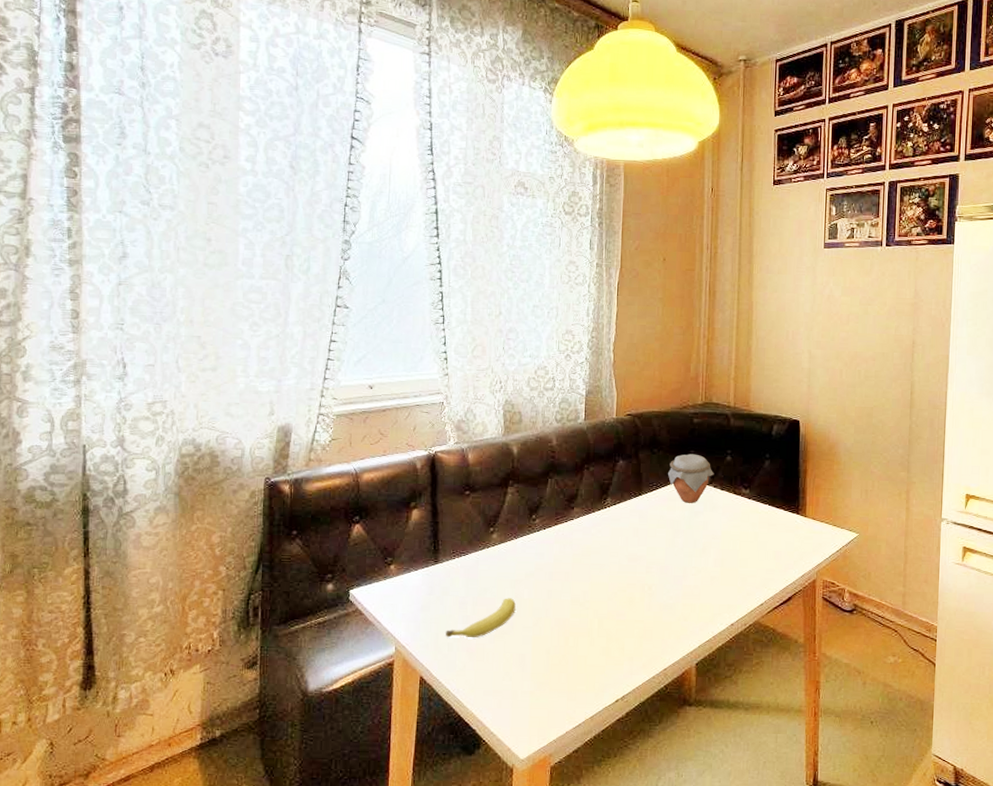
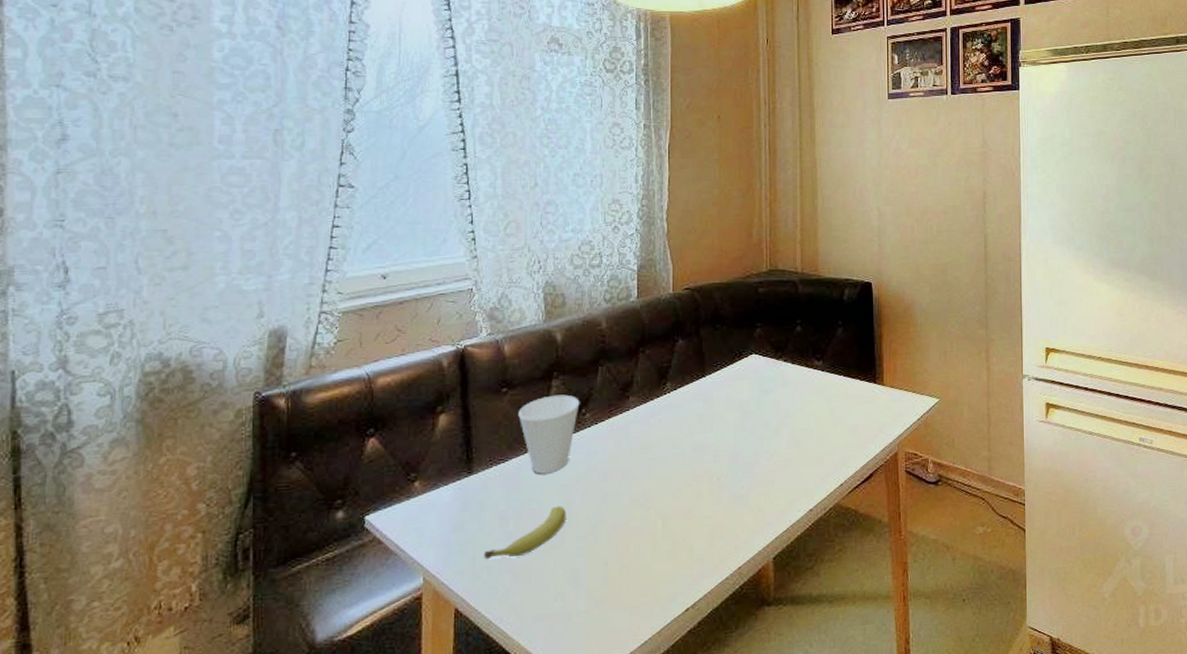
cup: none [478,501,531,569] -> present [518,394,580,474]
jar: present [668,454,714,503] -> none [733,326,784,381]

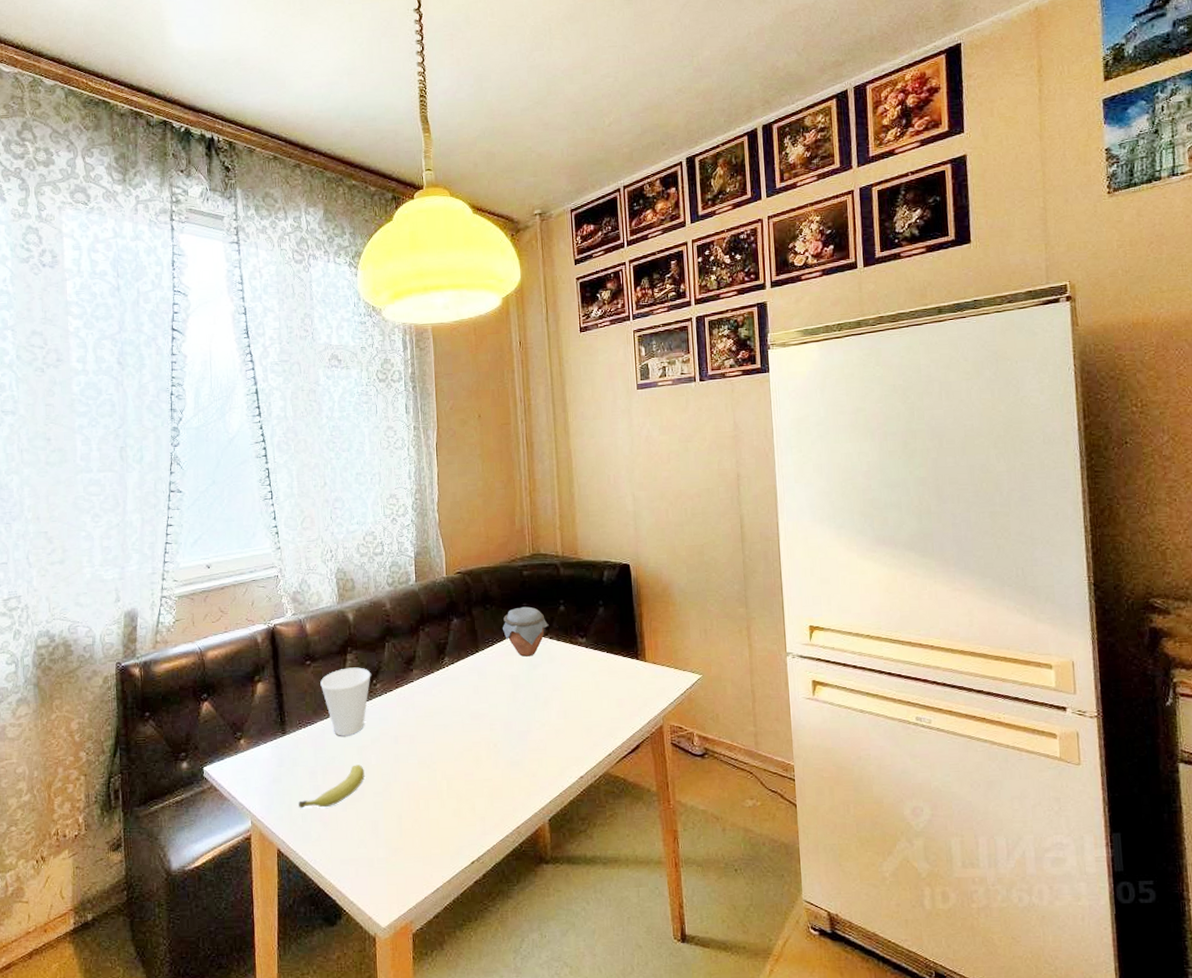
jar: none [733,326,784,381] -> present [503,606,549,657]

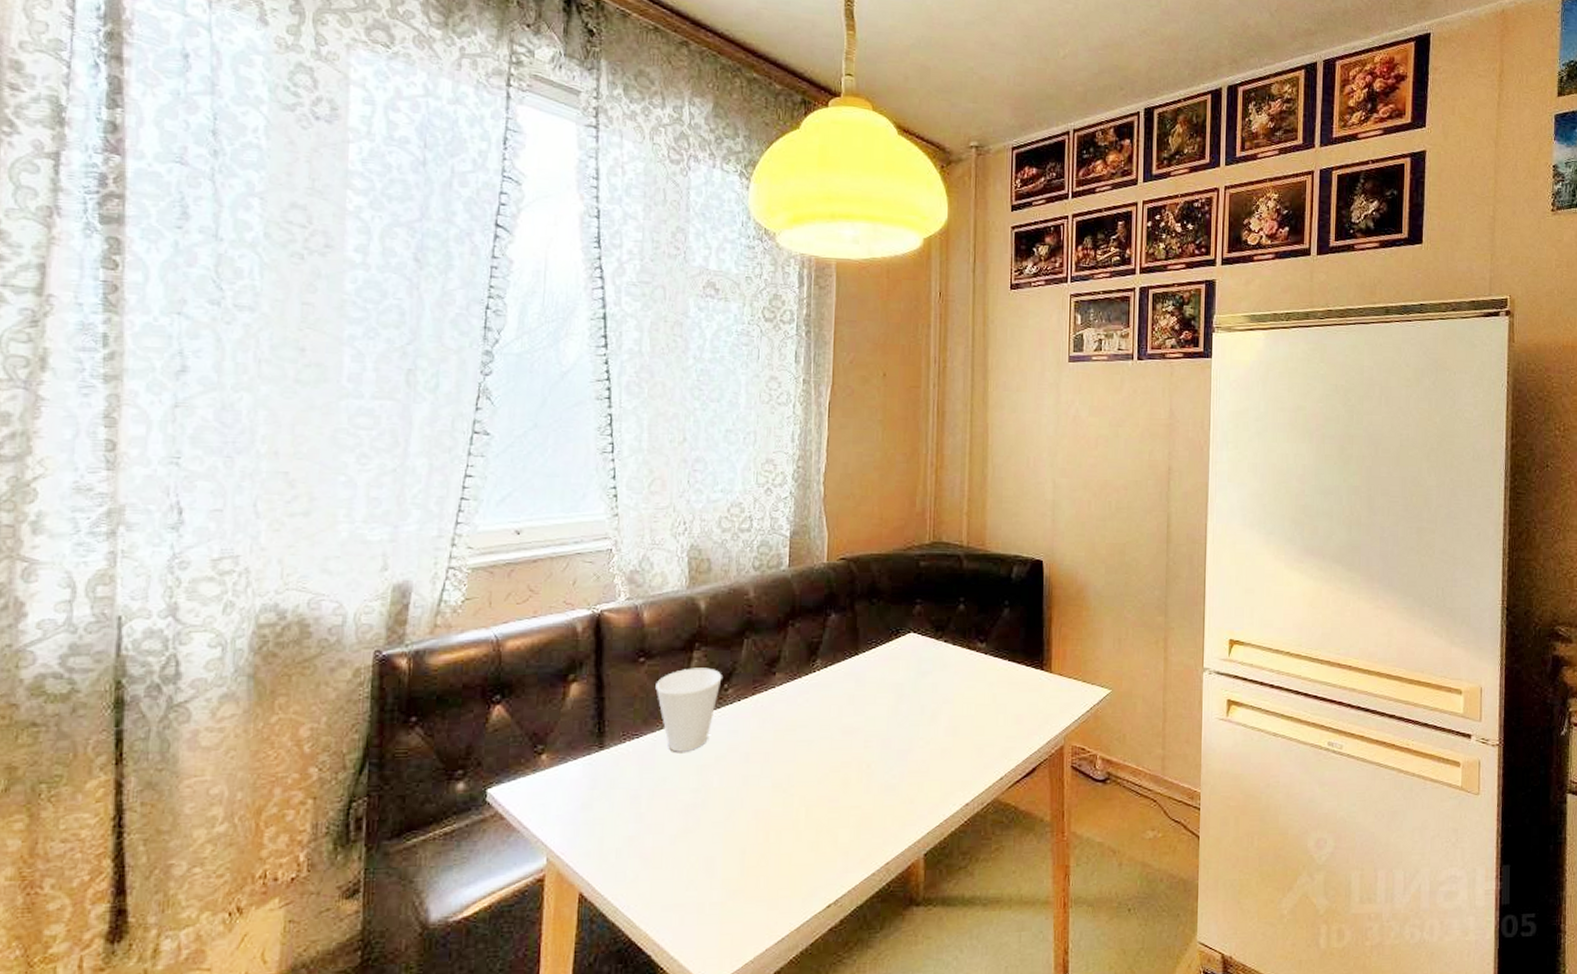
fruit: present [299,765,365,809] -> none [613,787,703,842]
jar: present [503,606,549,657] -> none [890,603,945,662]

